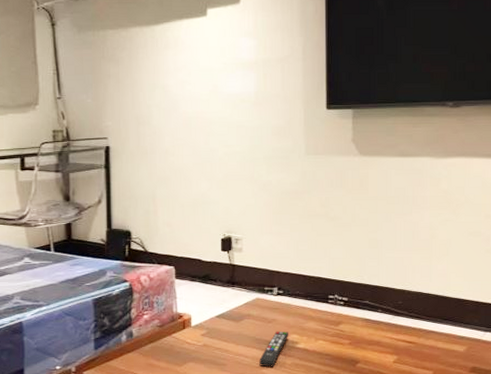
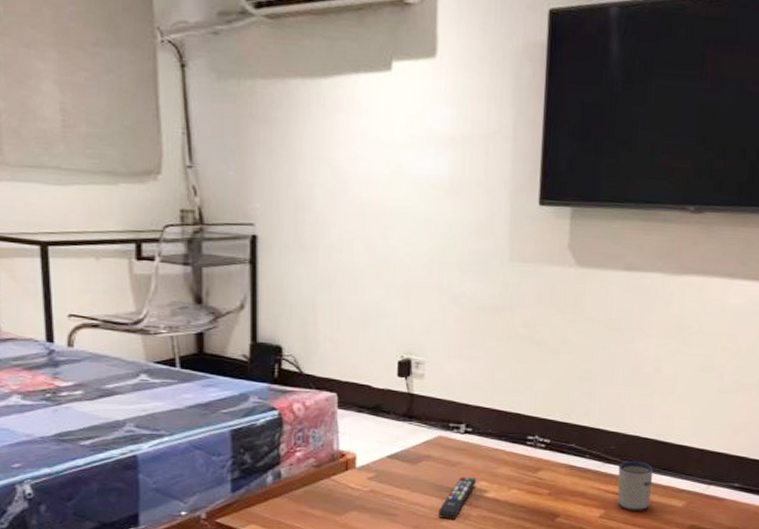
mug: none [406,313,437,356] -> present [617,461,654,511]

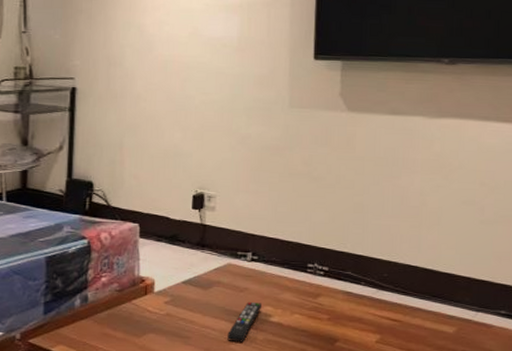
mug: present [617,461,654,511] -> none [391,288,424,337]

